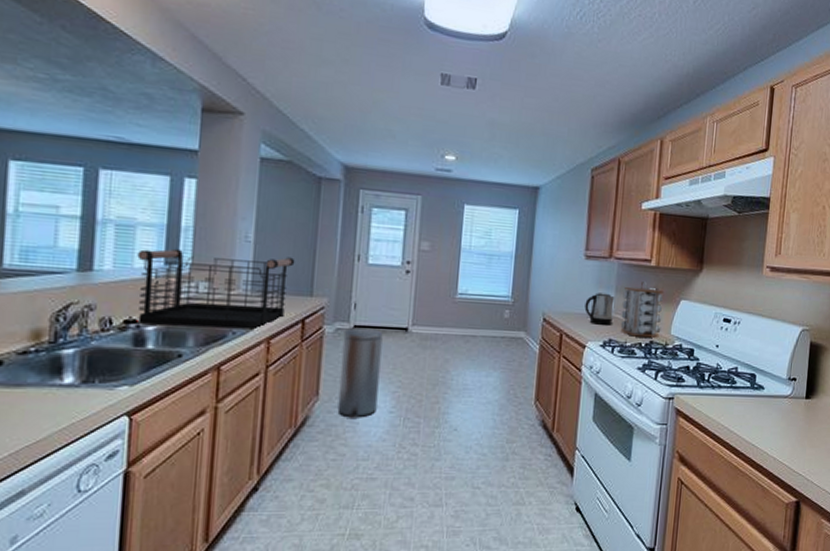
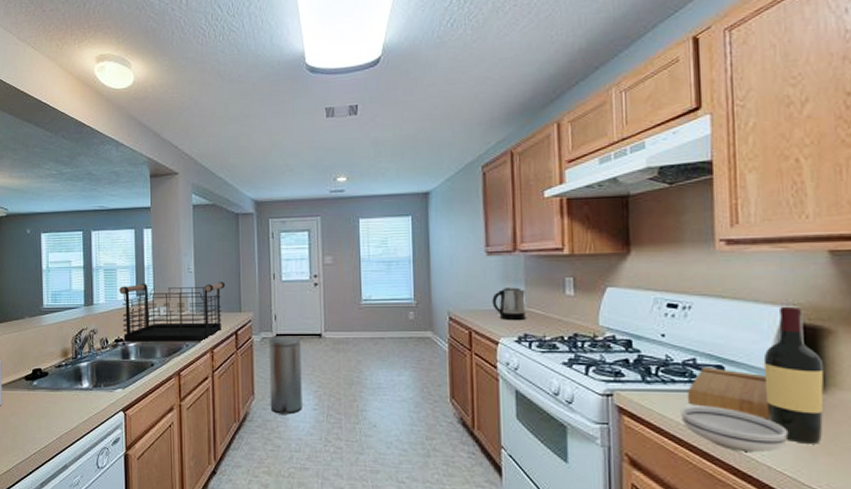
spice rack: present [620,280,663,338] -> none [534,270,586,330]
bowl: none [721,407,790,447] -> present [680,405,788,453]
cutting board: none [727,374,782,420] -> present [687,366,770,420]
wine bottle: none [779,326,819,439] -> present [763,306,825,444]

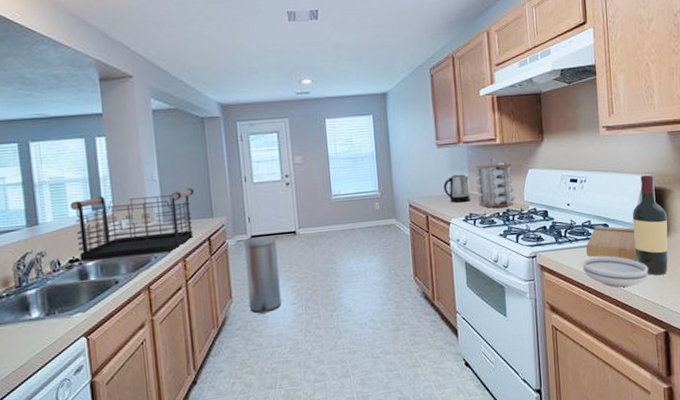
spice rack: none [534,270,586,330] -> present [475,157,515,208]

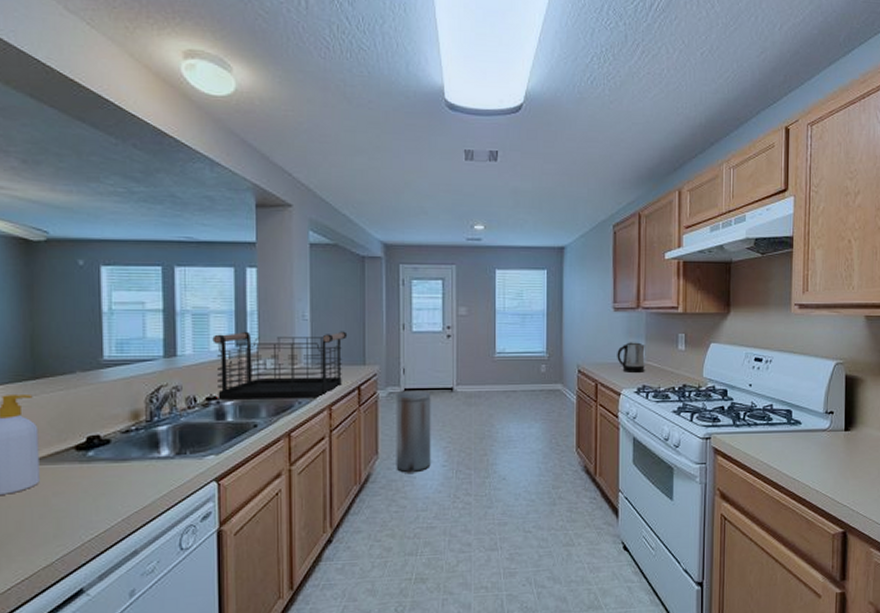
spice rack: present [475,157,515,208] -> none [653,327,693,382]
bowl: present [582,256,648,289] -> none [759,444,830,481]
cutting board: present [585,225,637,261] -> none [765,411,820,453]
wine bottle: present [632,174,668,276] -> none [818,360,857,470]

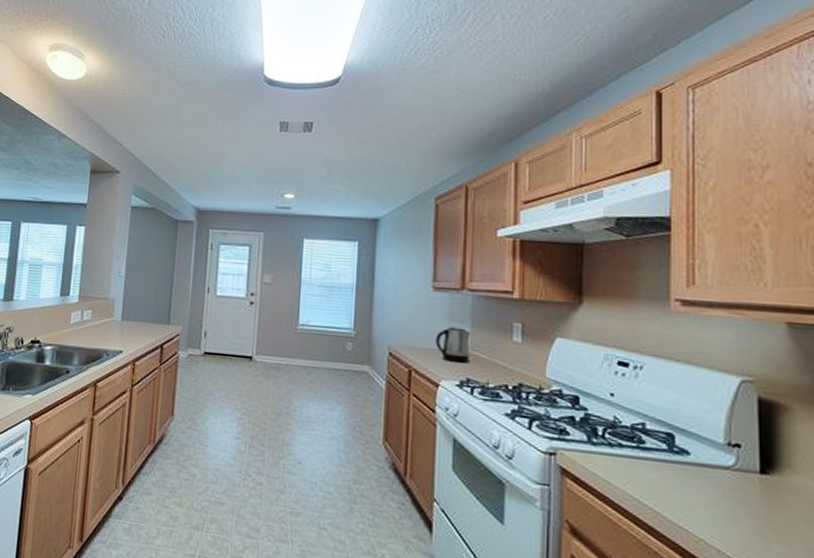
dish rack: present [212,331,348,400] -> none [40,282,156,352]
pedal bin: present [396,390,431,475] -> none [189,354,230,442]

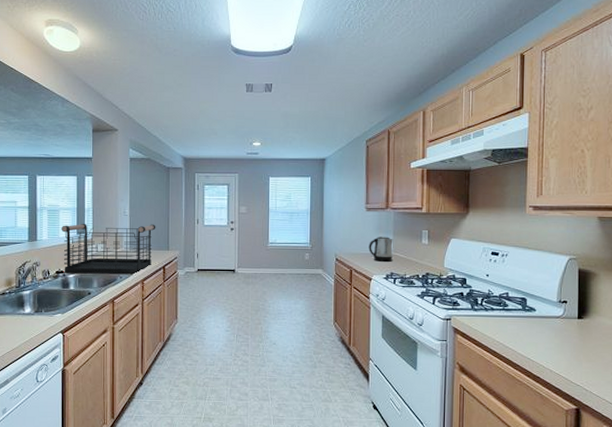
dish rack: none [40,282,156,352] -> present [61,223,156,275]

